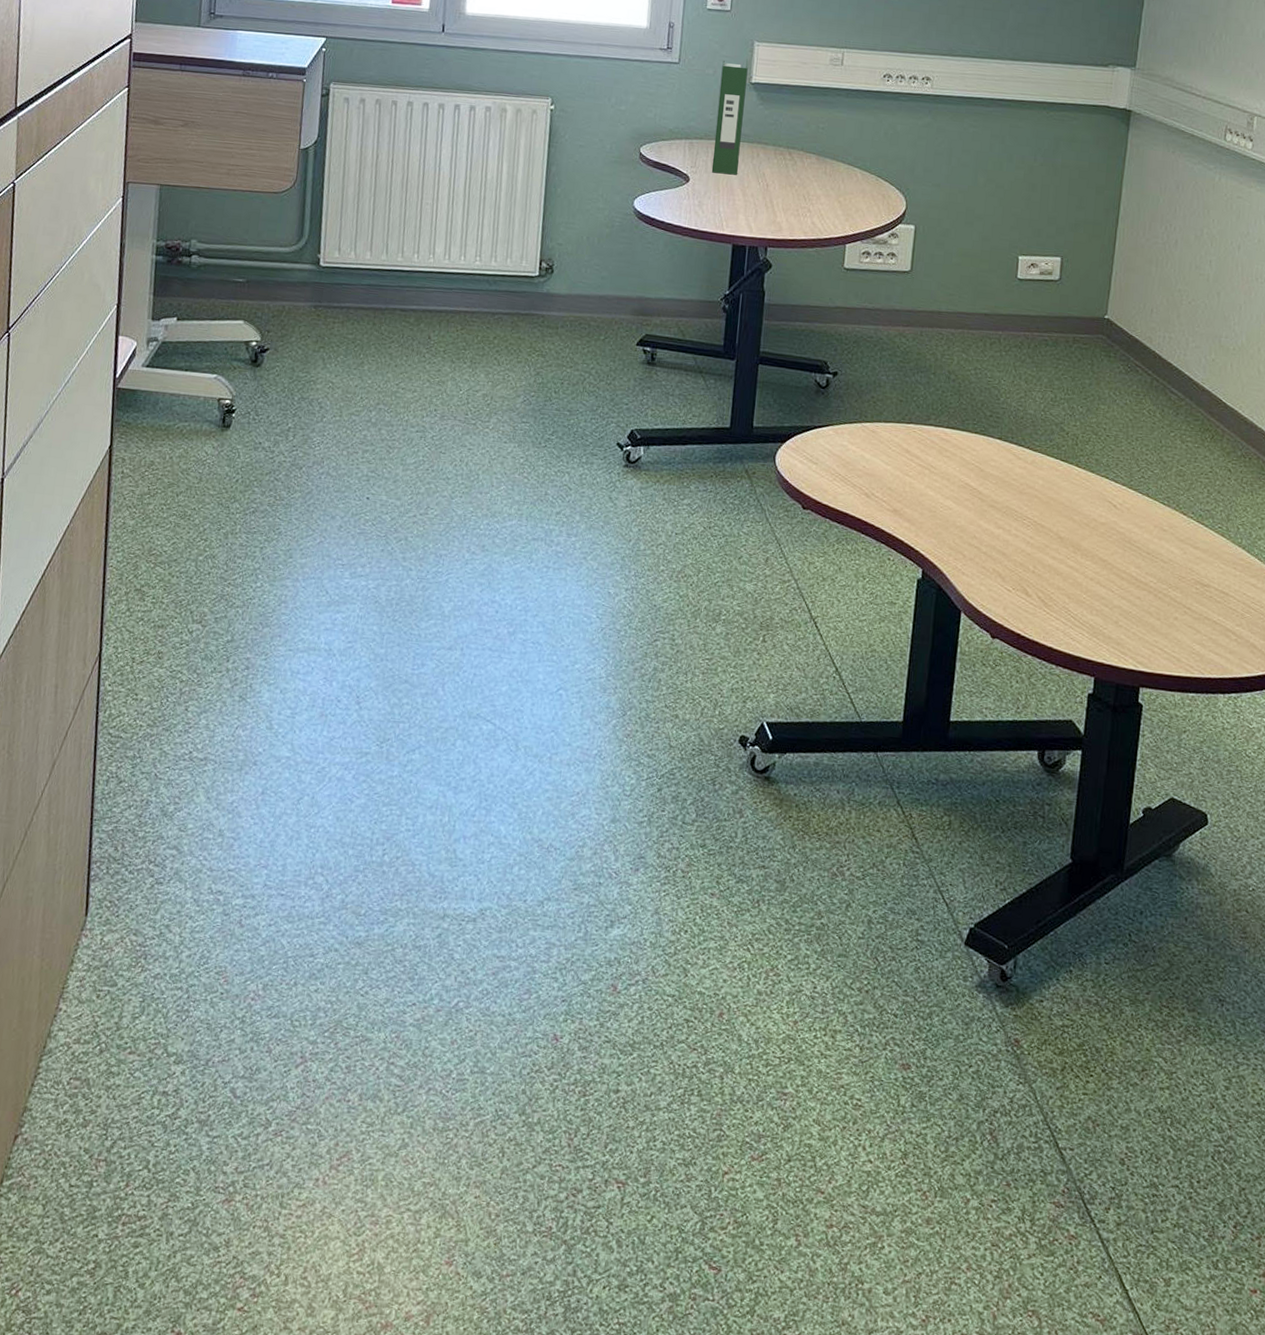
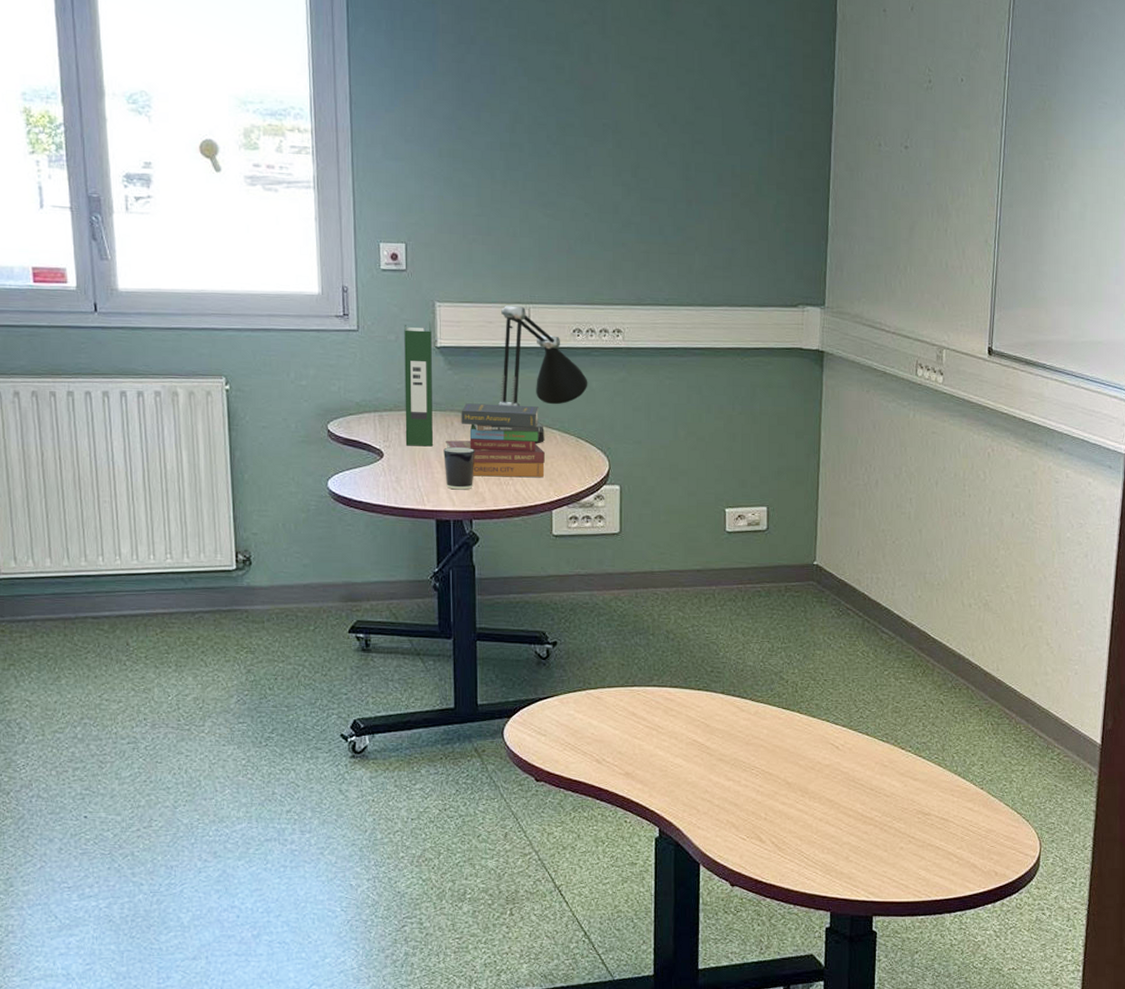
mug: none [745,176,778,219] -> present [443,446,475,490]
books: none [749,137,845,212] -> present [445,403,545,477]
desk lamp: none [804,48,894,180] -> present [499,305,588,444]

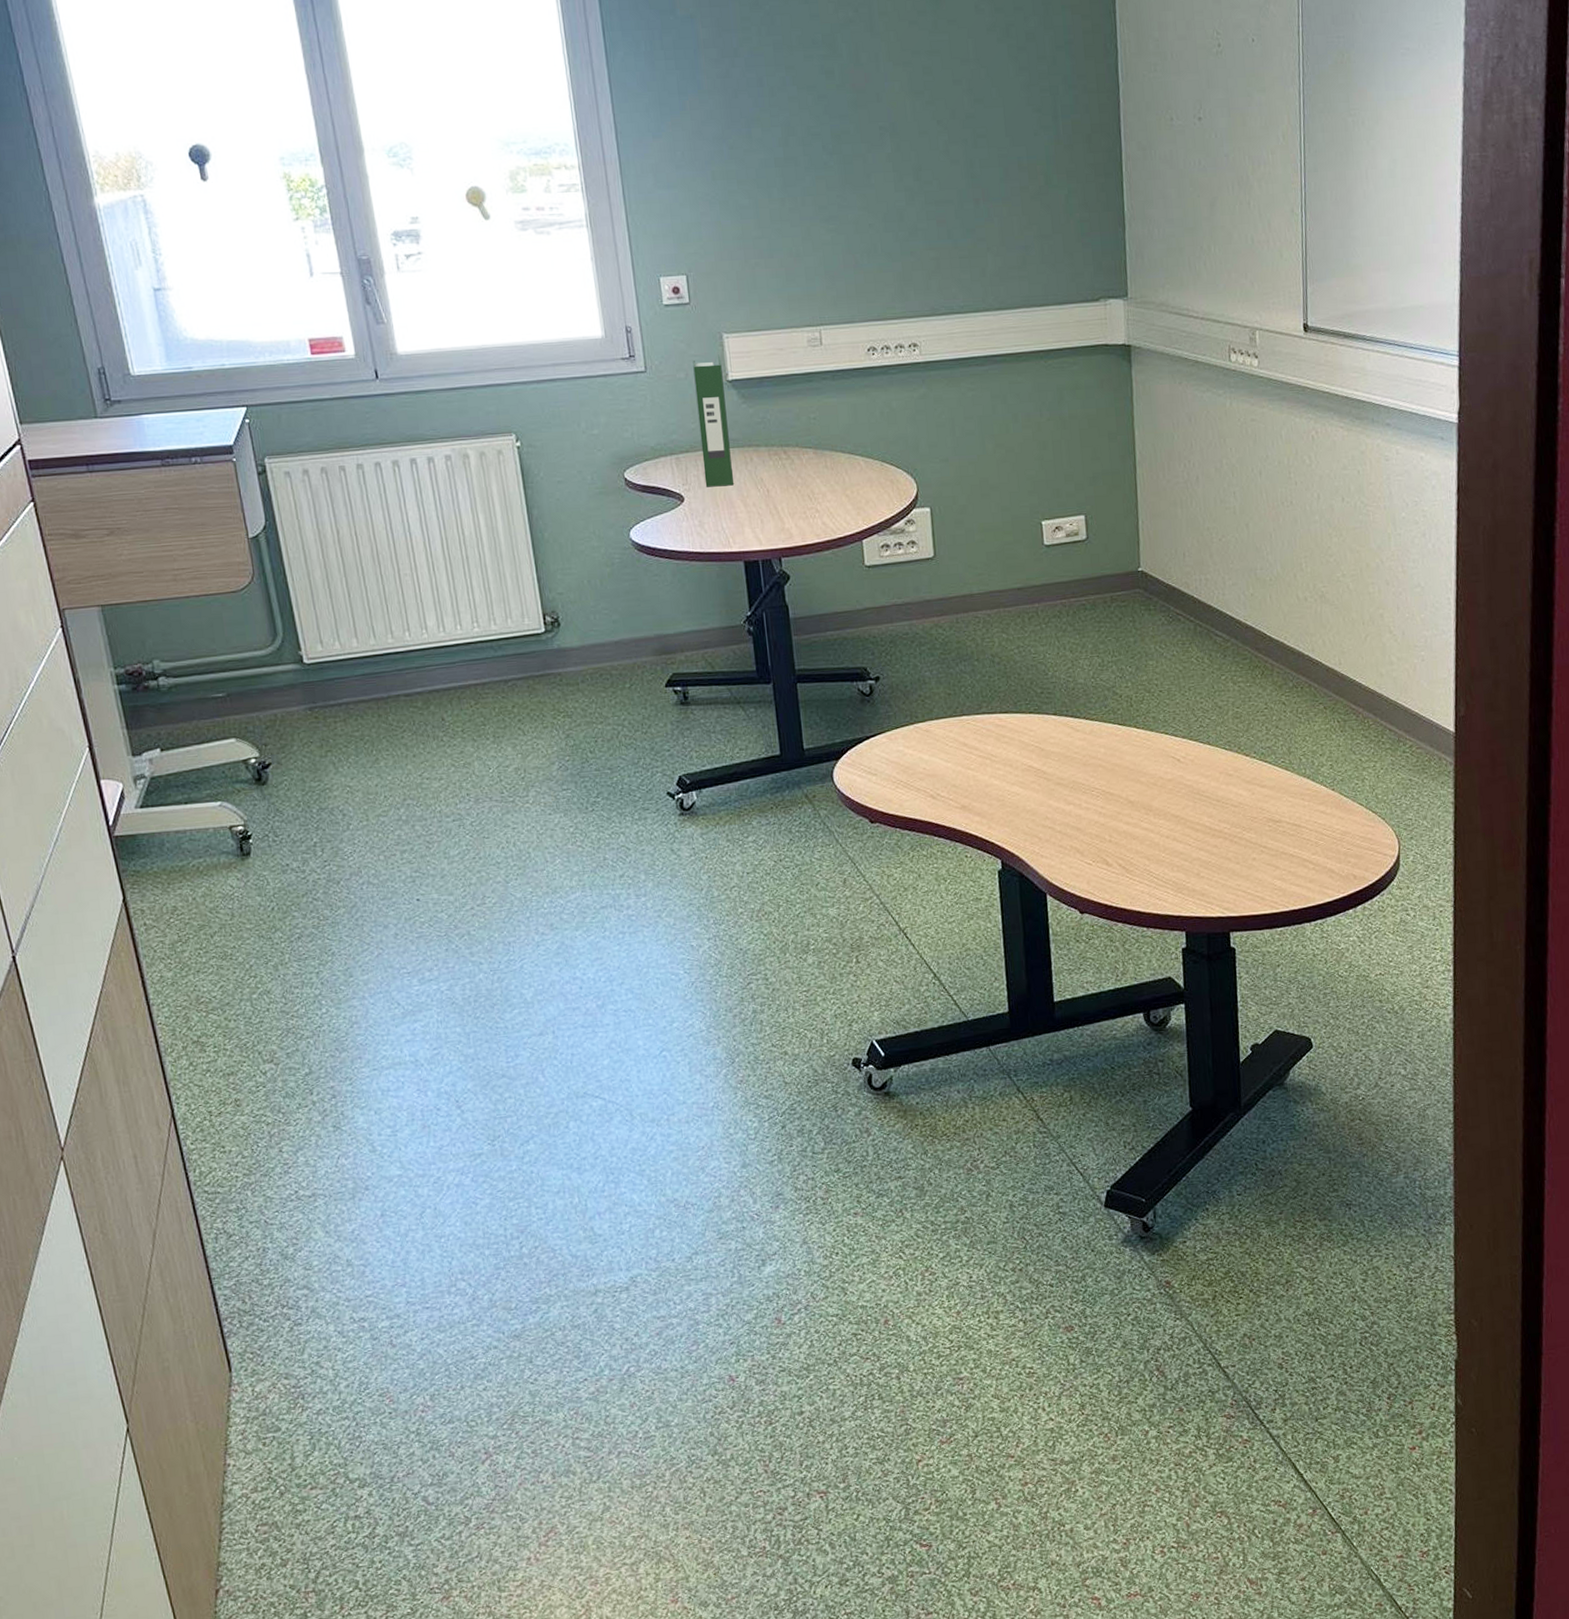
mug: present [443,446,475,490] -> none [745,482,779,528]
books: present [445,403,545,477] -> none [745,433,851,512]
desk lamp: present [499,305,588,444] -> none [791,329,888,473]

